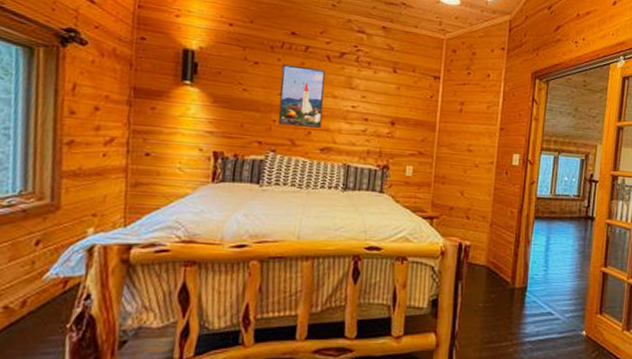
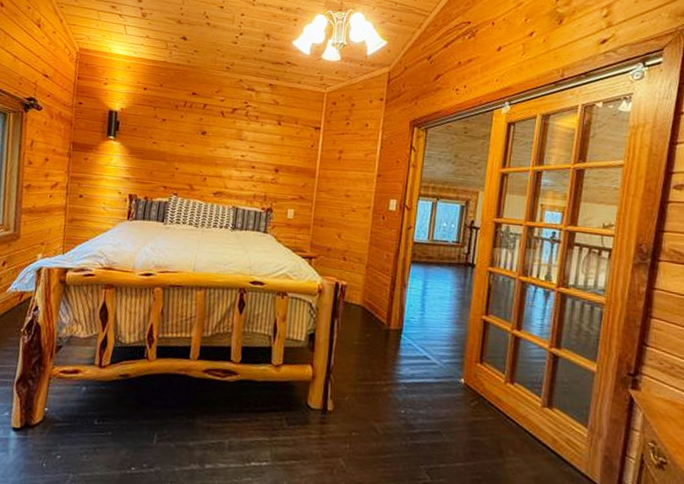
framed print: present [277,64,325,129] -> none [179,120,220,176]

